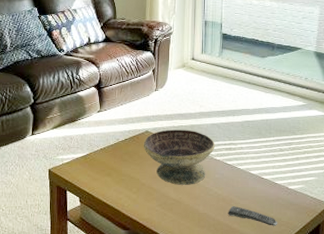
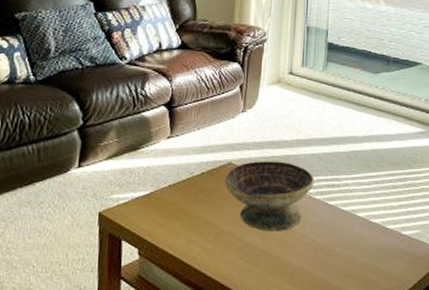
remote control: present [227,205,278,226] -> none [327,256,388,282]

